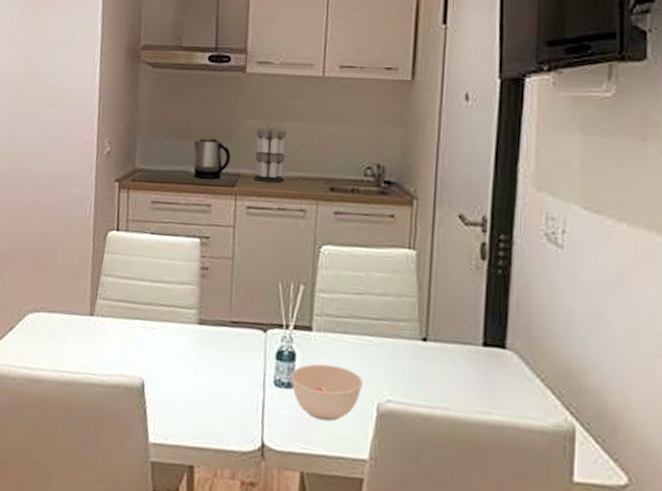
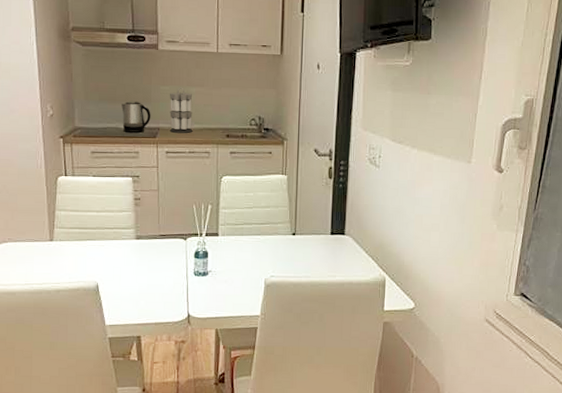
soup bowl: present [290,363,363,421] -> none [205,257,254,294]

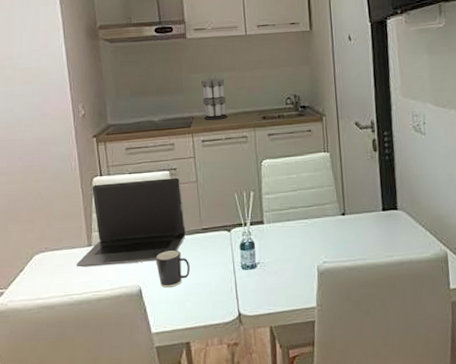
laptop computer: none [37,183,144,261] -> present [76,178,186,268]
mug: none [113,251,145,286] -> present [155,249,190,288]
kettle: present [121,101,151,134] -> none [153,92,184,126]

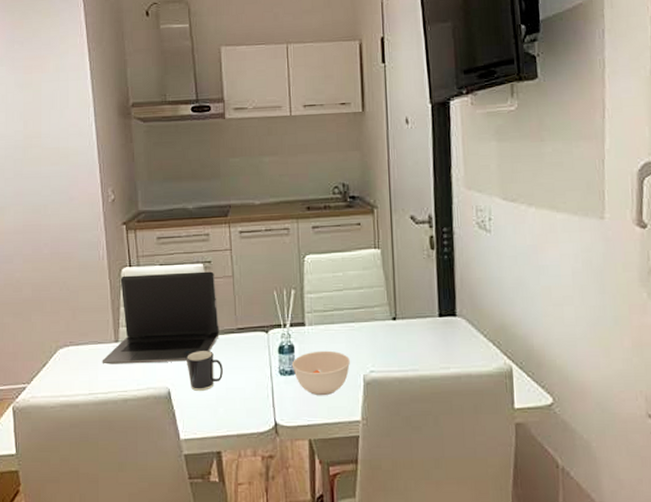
spice rack: present [202,73,228,121] -> none [241,157,269,210]
soup bowl: none [252,245,305,287] -> present [291,350,350,396]

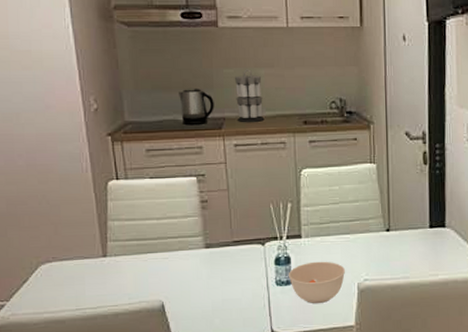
laptop computer: present [102,271,219,365] -> none [89,185,215,280]
mug: present [185,350,223,391] -> none [179,263,219,303]
kettle: none [188,177,221,214] -> present [179,87,214,126]
spice rack: none [241,157,269,210] -> present [235,69,265,123]

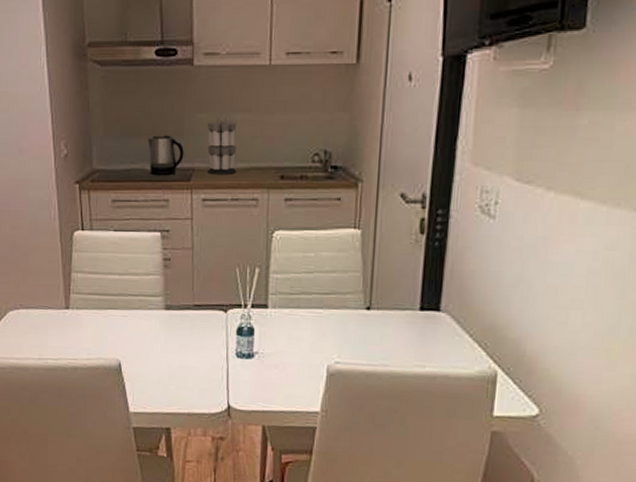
soup bowl: present [288,261,345,304] -> none [250,335,314,383]

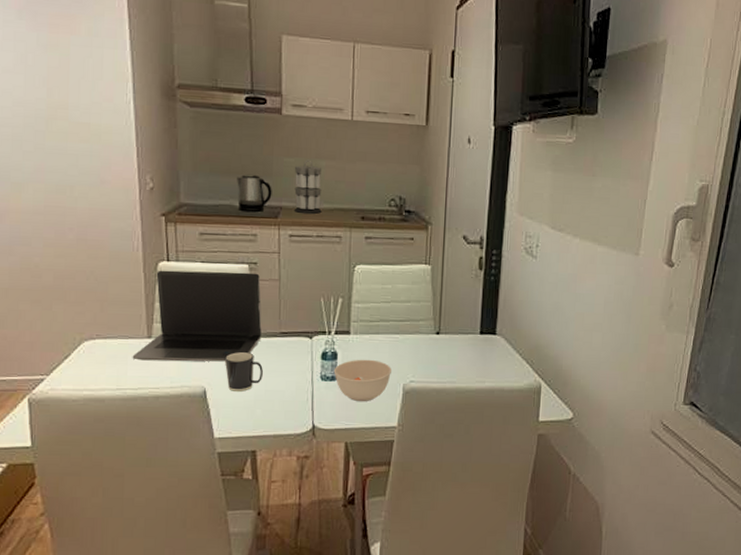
laptop computer: none [52,239,175,335] -> present [132,270,262,362]
mug: none [138,324,176,366] -> present [224,351,263,392]
soup bowl: none [250,335,314,383] -> present [333,359,391,402]

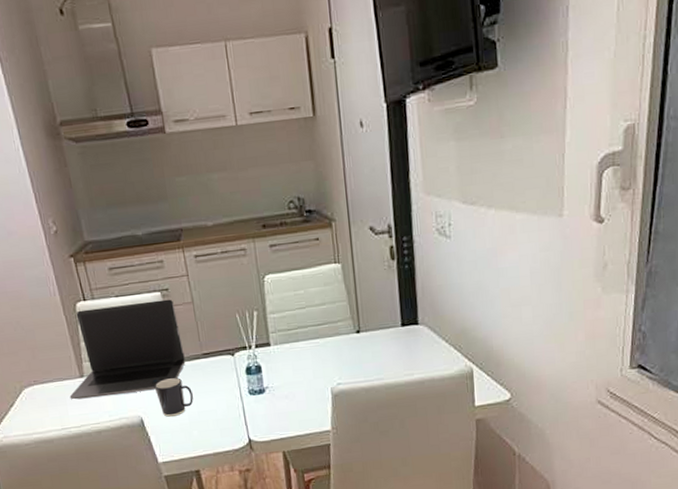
kettle: present [237,174,272,213] -> none [134,200,171,240]
spice rack: present [294,159,322,215] -> none [188,175,222,232]
soup bowl: present [333,359,391,402] -> none [260,367,317,411]

